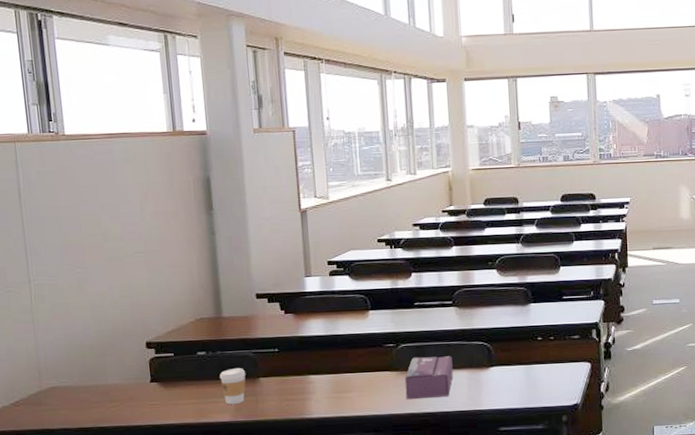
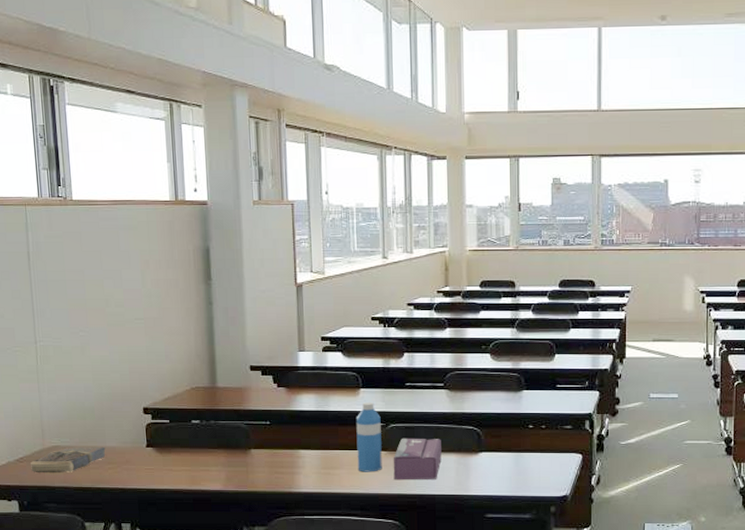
book: none [27,384,107,417] -> present [31,446,106,474]
coffee cup: present [220,367,246,405] -> none [212,437,237,474]
water bottle: none [366,324,394,394] -> present [356,402,382,472]

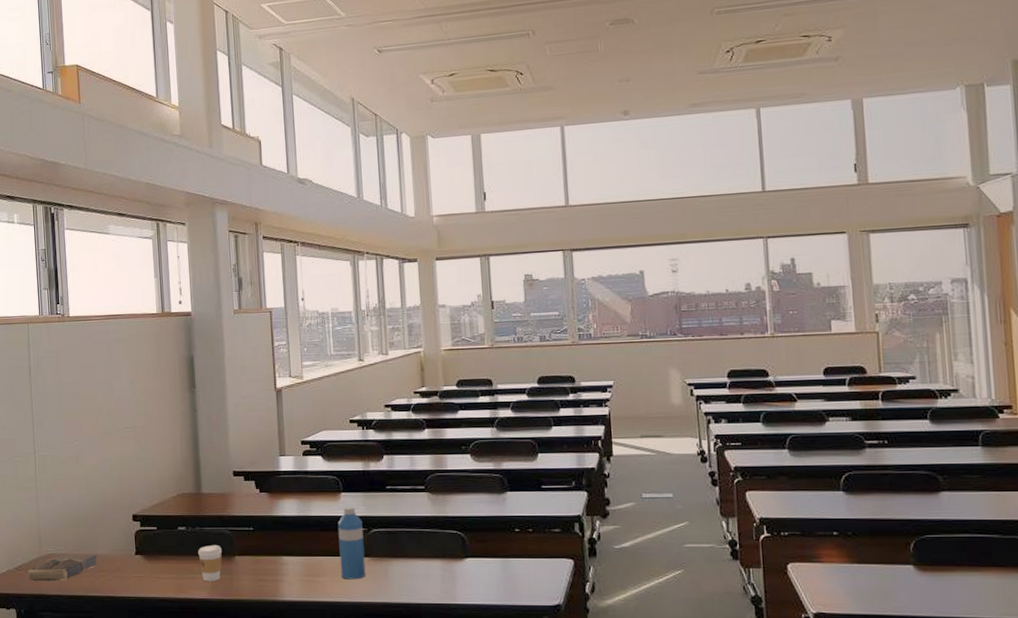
coffee cup: none [212,437,237,474] -> present [198,544,222,582]
tissue box: present [393,438,442,479] -> none [376,543,426,587]

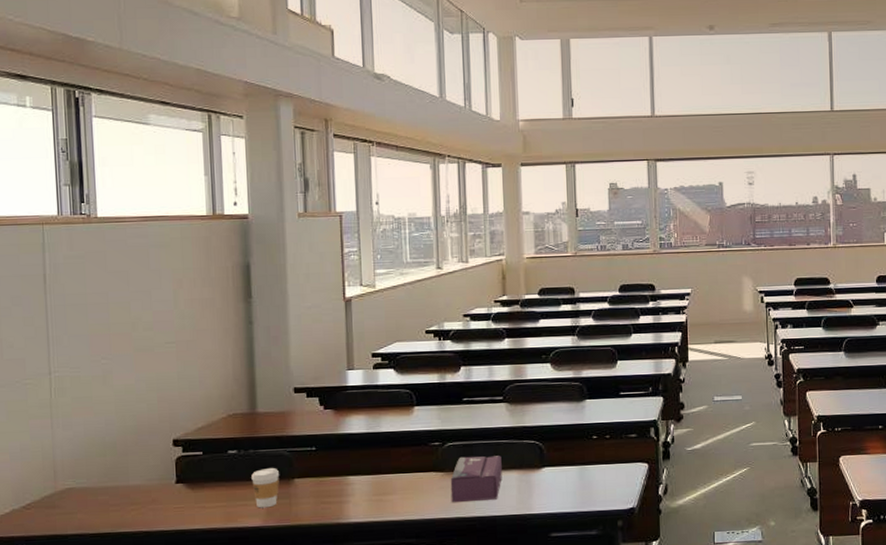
book: present [28,554,97,582] -> none [39,485,129,521]
water bottle: present [337,507,366,580] -> none [410,421,439,497]
tissue box: none [376,543,426,587] -> present [450,456,502,502]

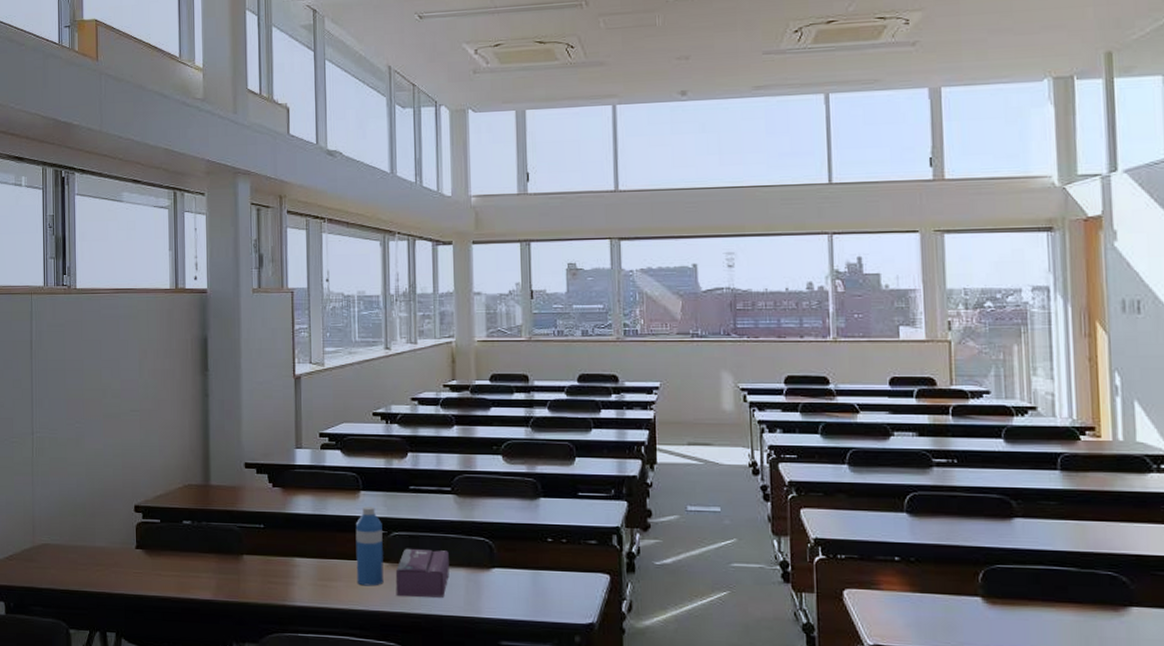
coffee cup: present [251,467,279,508] -> none [203,541,229,582]
water bottle: none [410,421,439,497] -> present [355,507,384,586]

